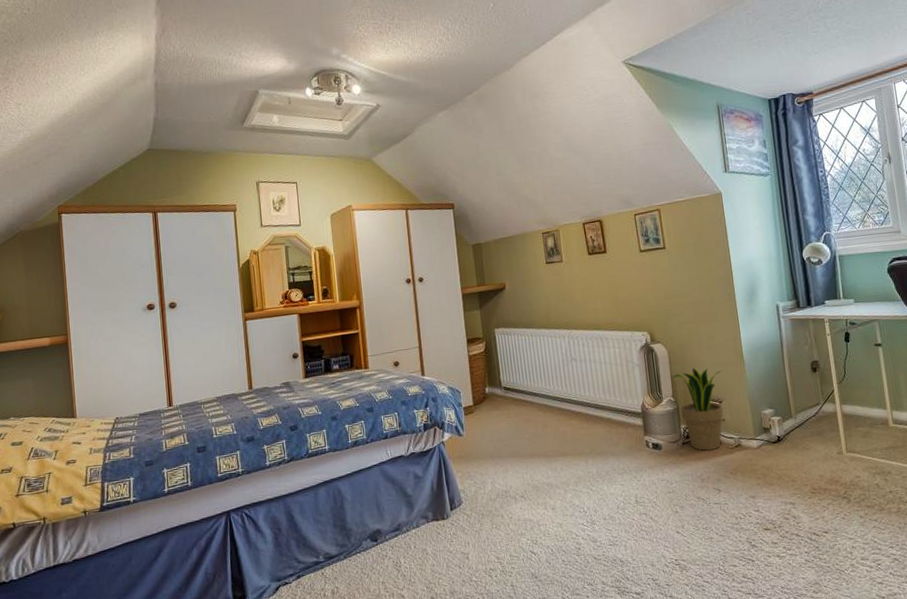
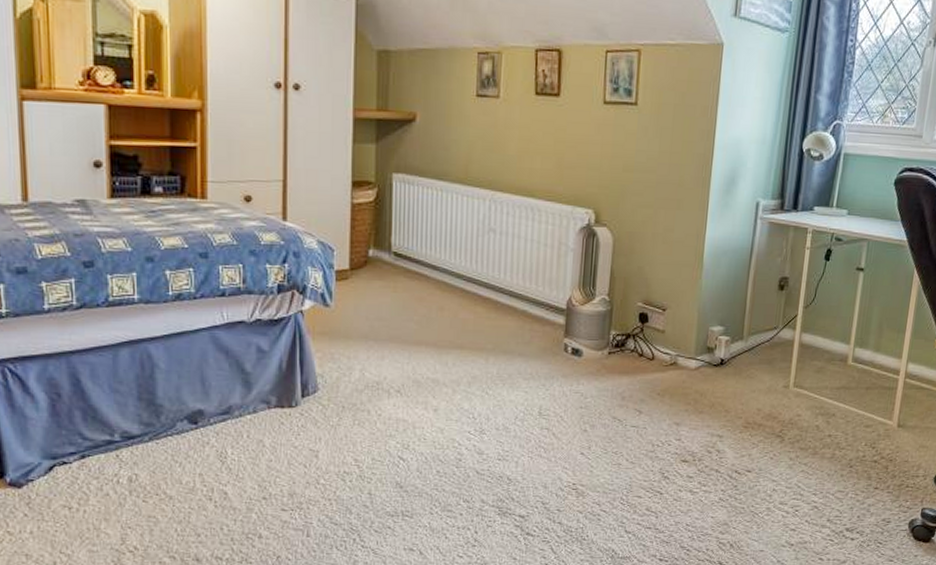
potted plant: present [672,367,724,451] -> none [612,263,673,365]

